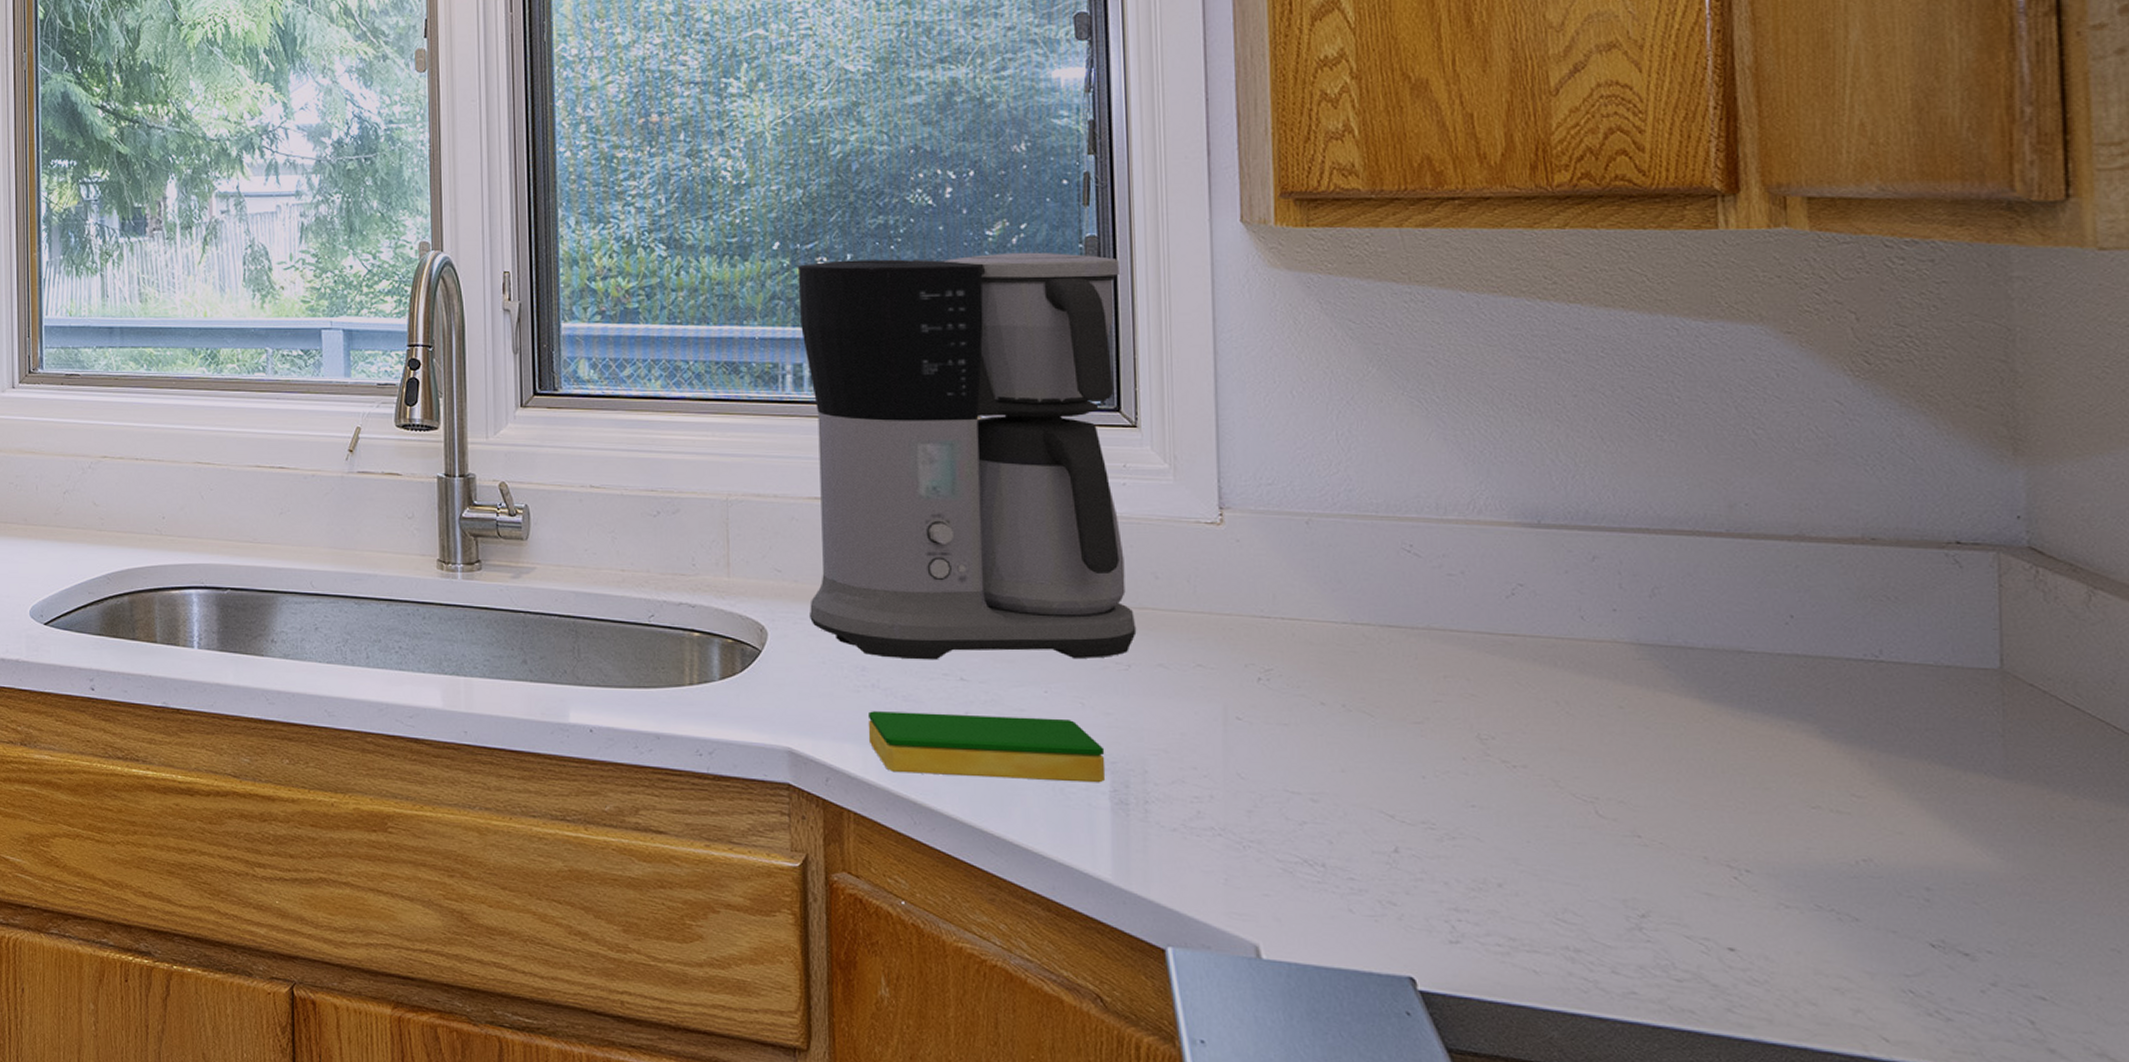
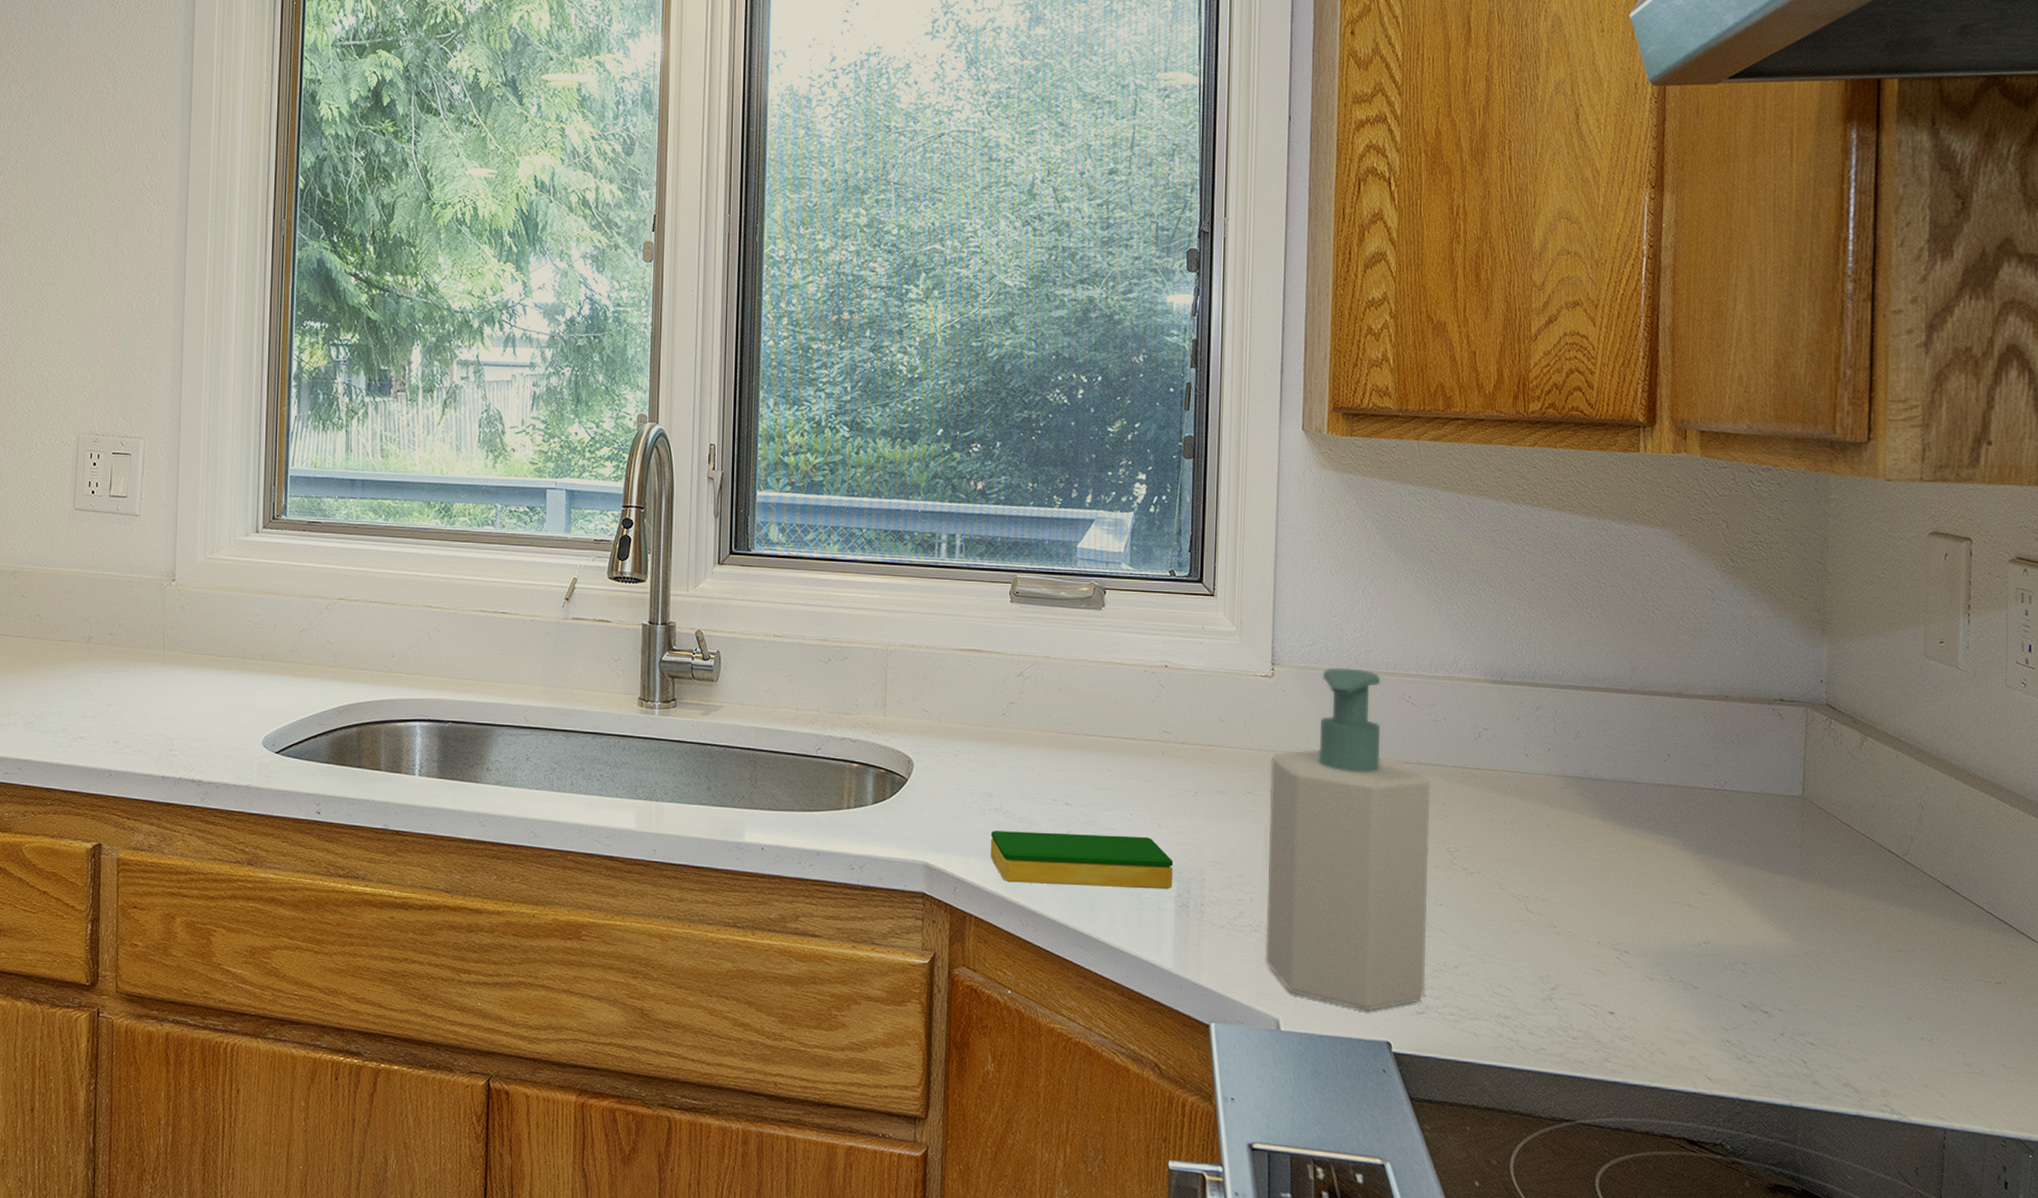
coffee maker: present [797,252,1137,660] -> none [949,447,1209,788]
soap bottle: none [1225,511,1459,939] -> present [1265,667,1431,1012]

